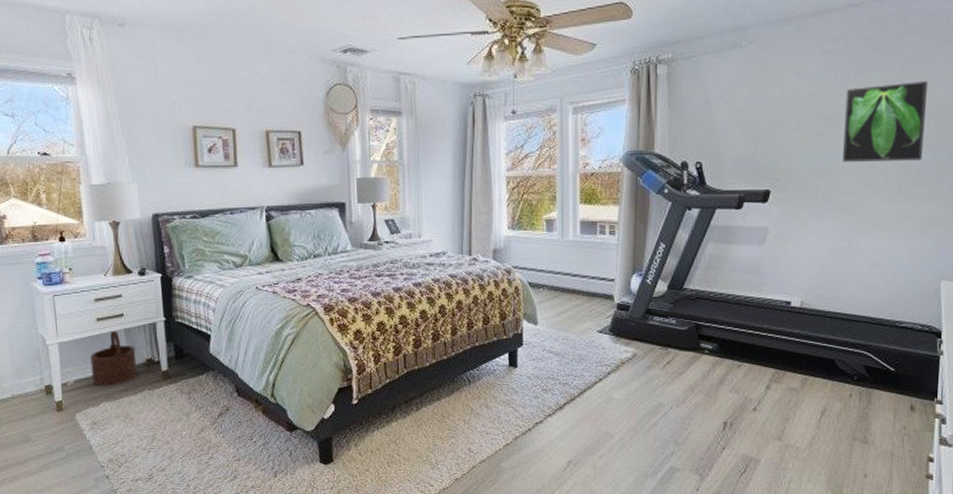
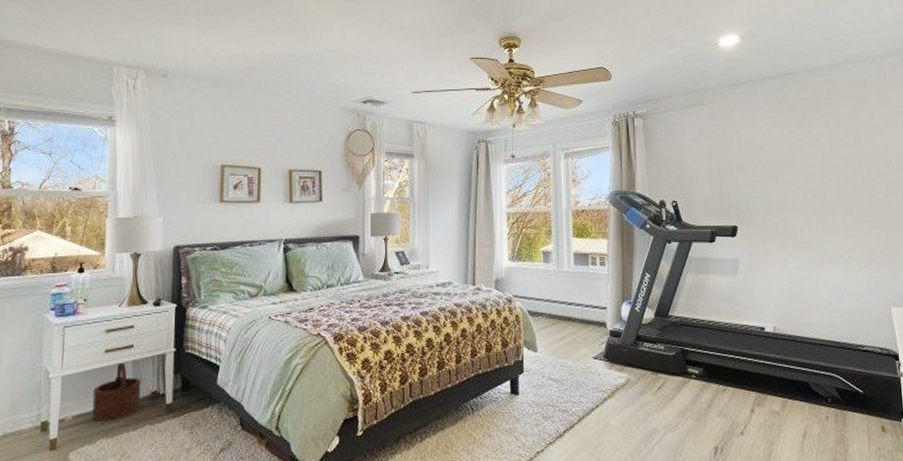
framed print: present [843,81,929,162] -> none [792,135,861,202]

